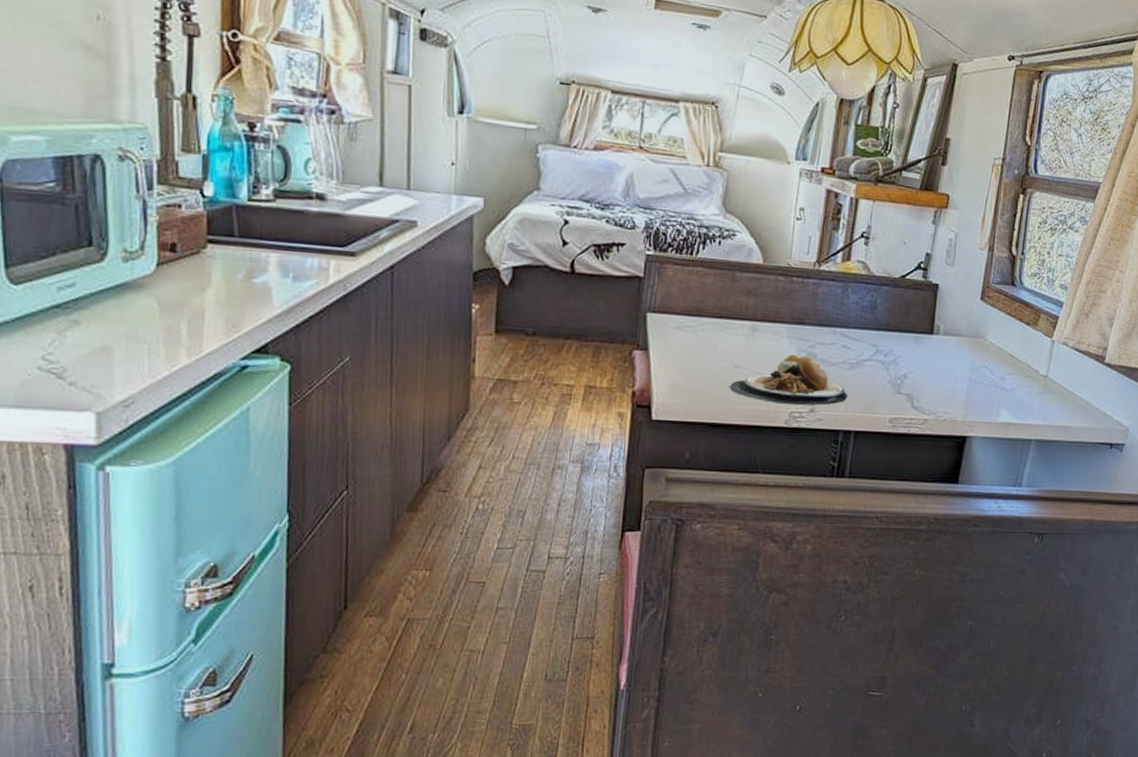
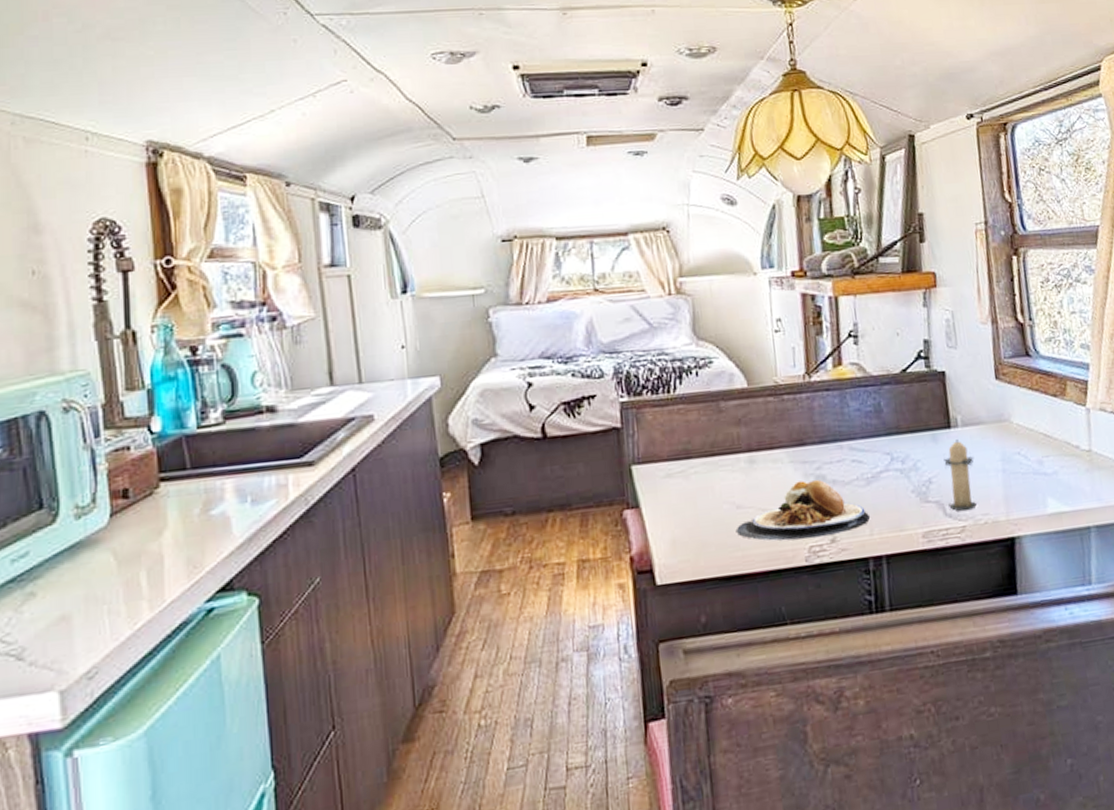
candle: none [917,345,947,407] -> present [943,439,977,512]

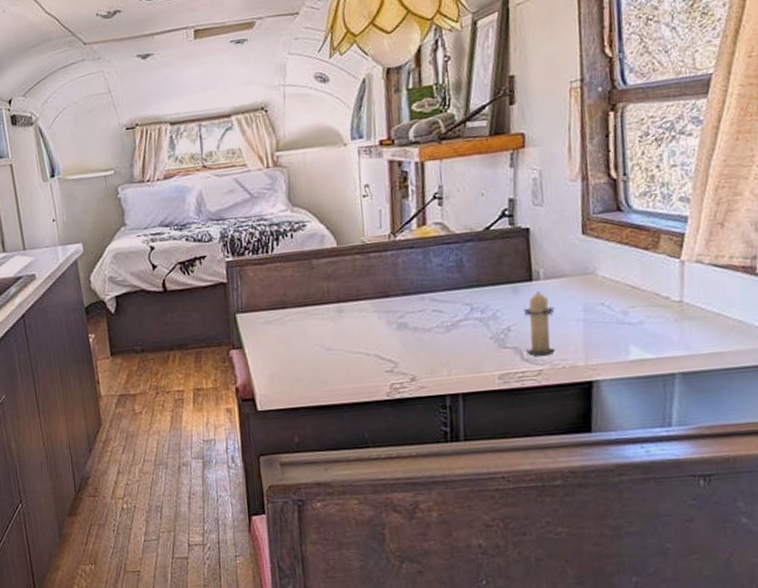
plate: present [735,480,871,541] -> none [325,327,449,379]

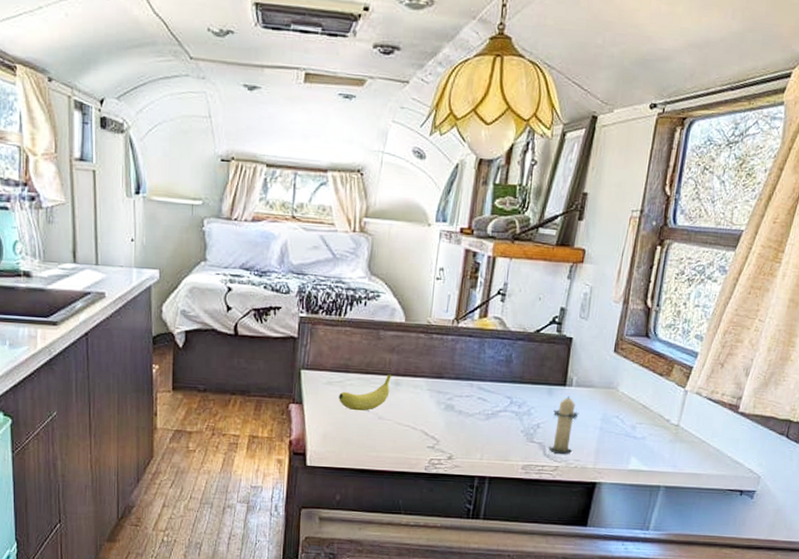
fruit: none [280,301,334,347] -> present [339,373,392,411]

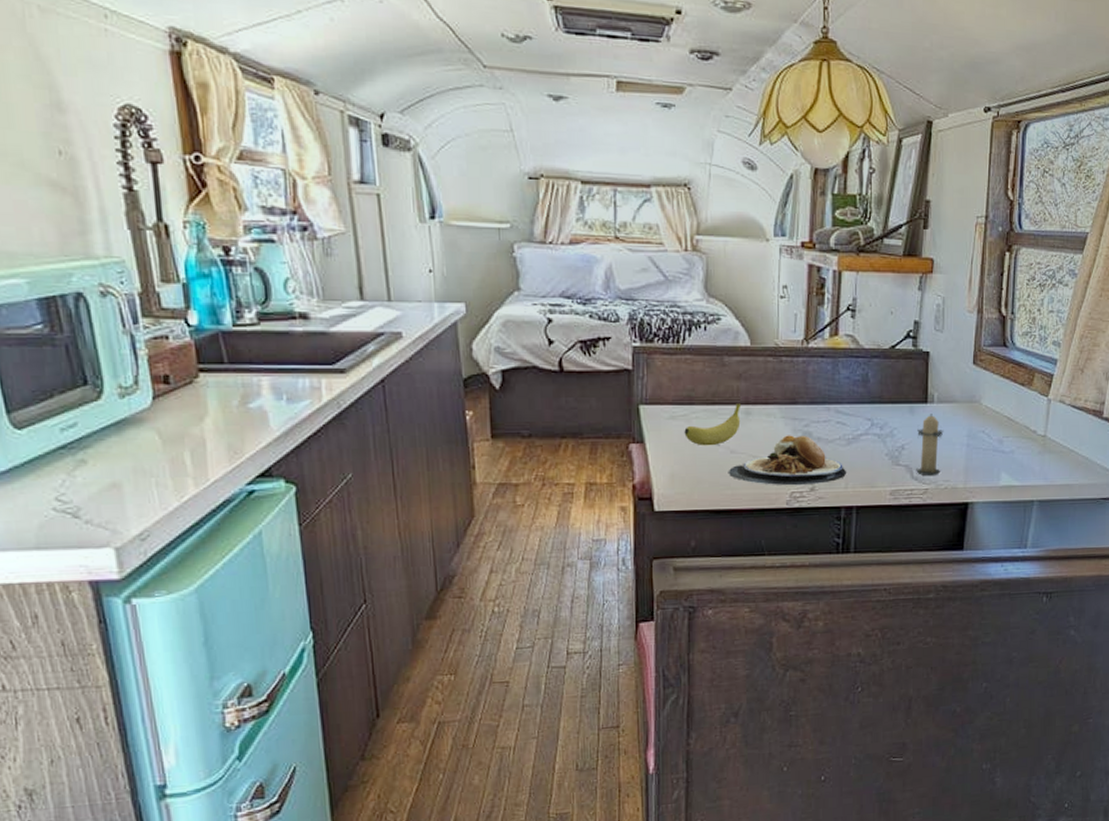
plate: none [374,406,484,454] -> present [728,435,847,486]

